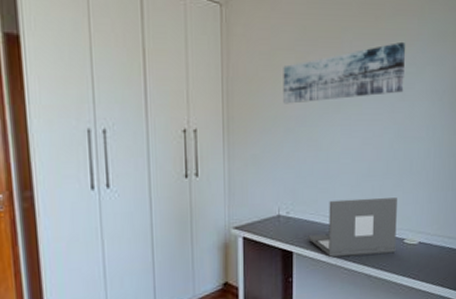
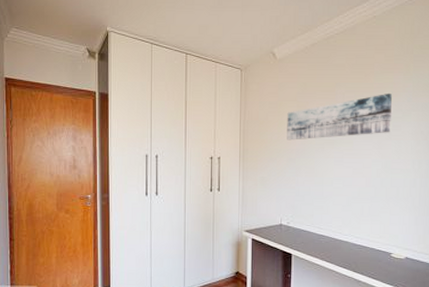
laptop: present [308,197,397,258] -> none [305,216,385,265]

